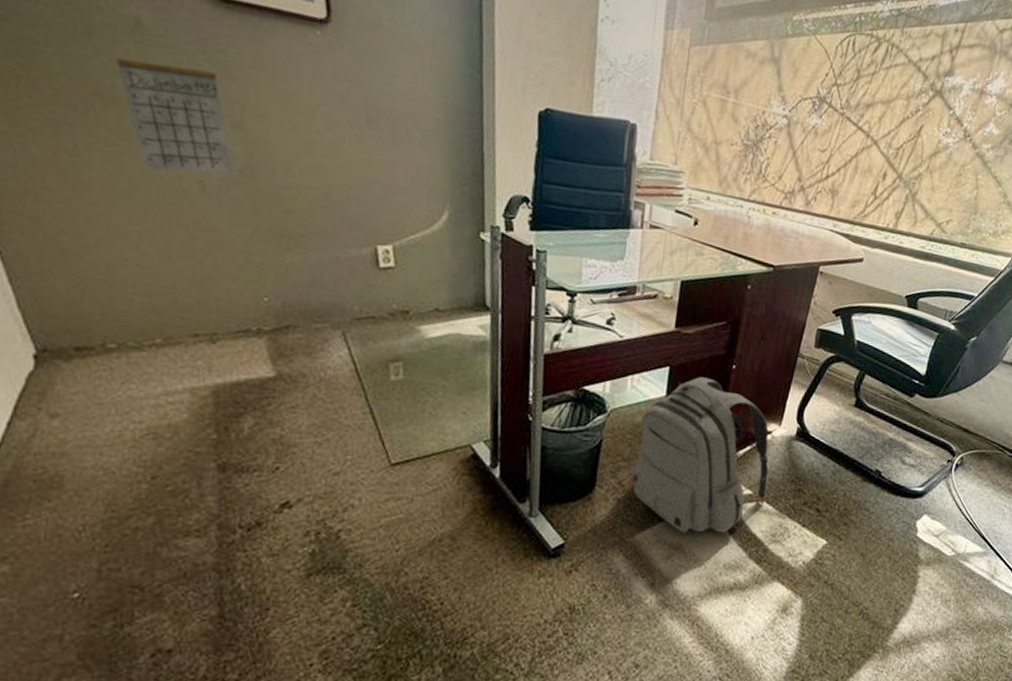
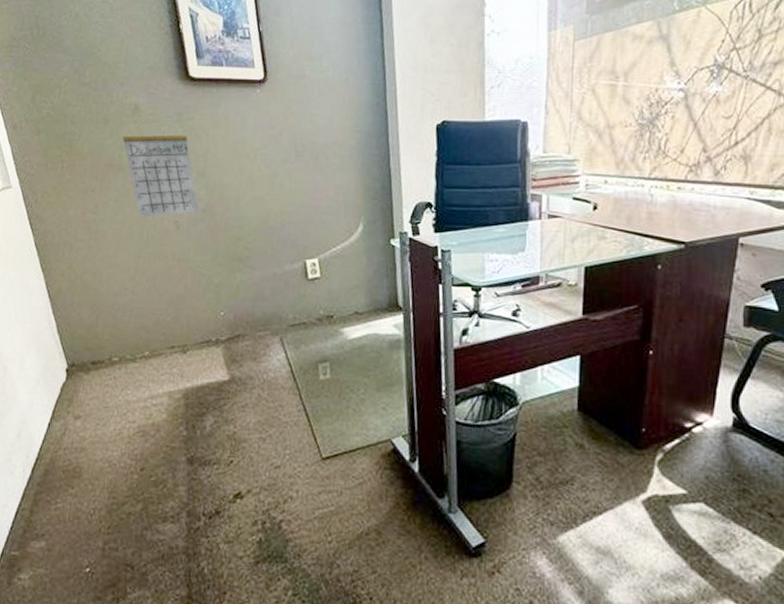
backpack: present [627,377,769,534] -> none [545,365,704,539]

